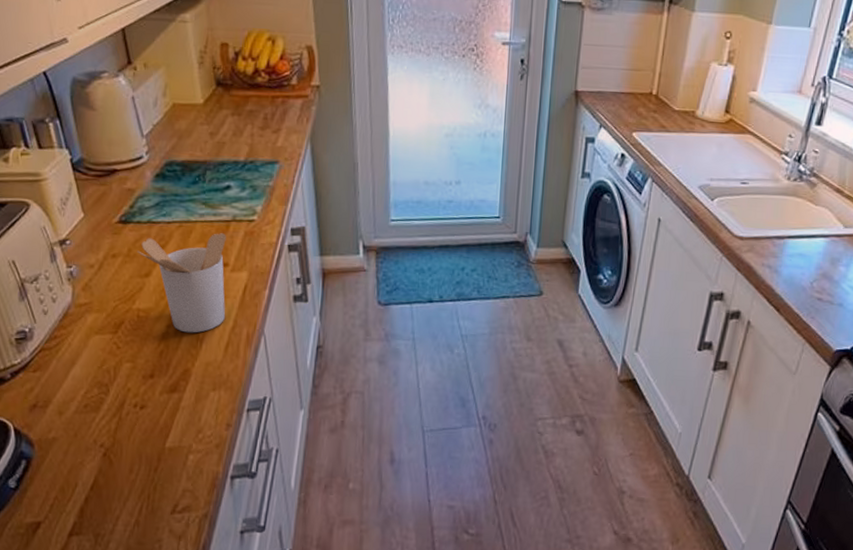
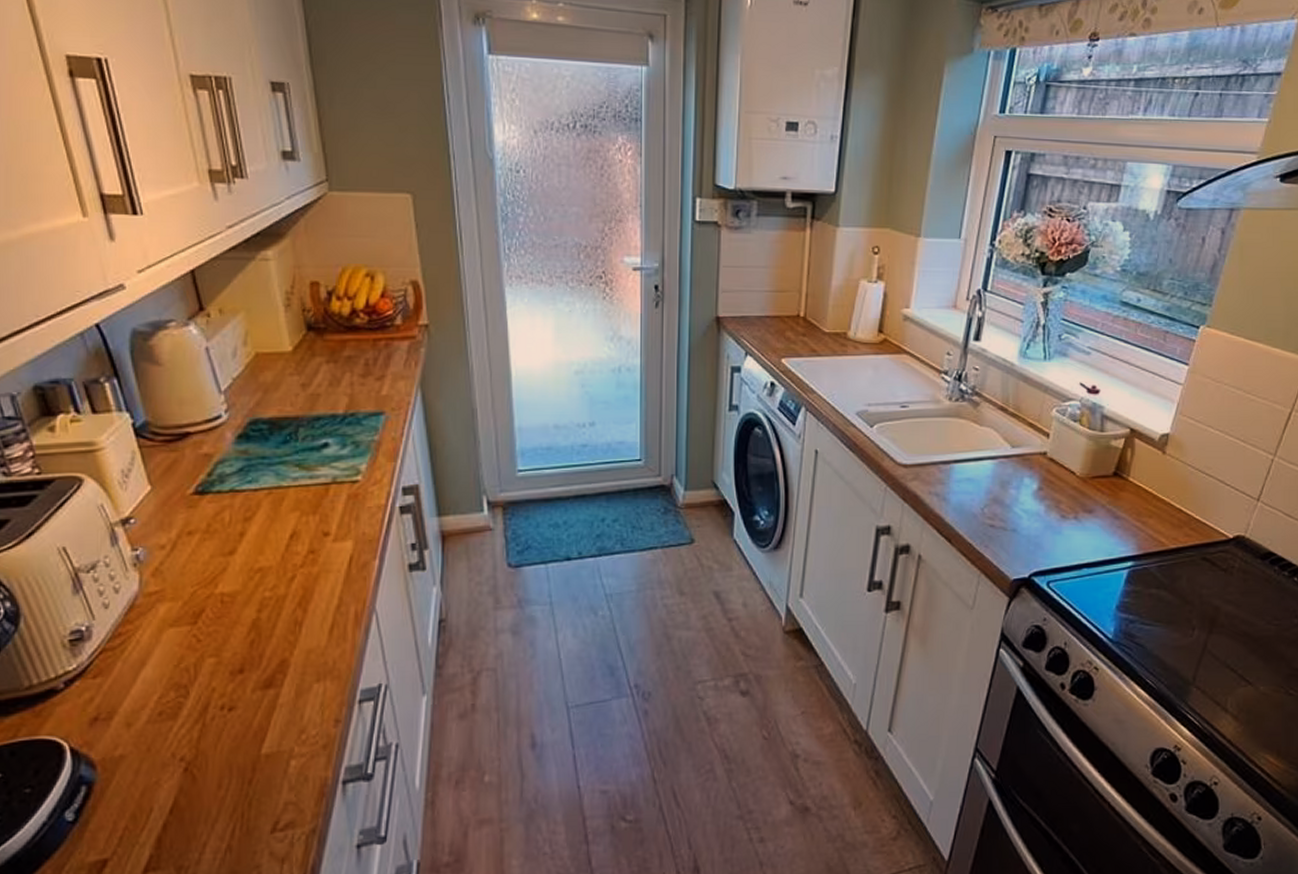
utensil holder: present [137,233,226,333] -> none [219,498,329,617]

